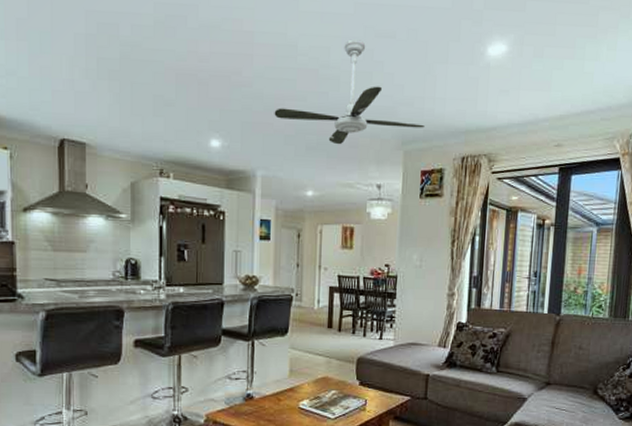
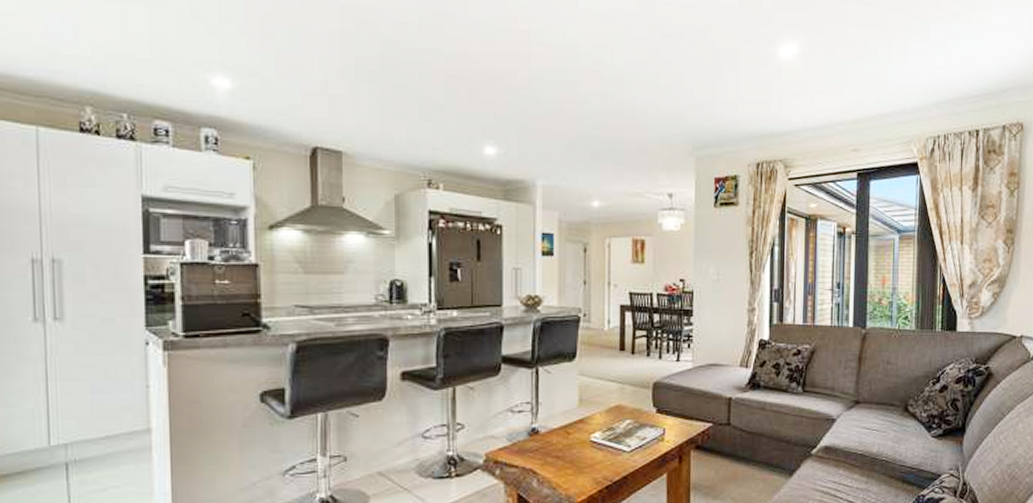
ceiling fan: present [274,39,425,145] -> none [554,39,717,151]

